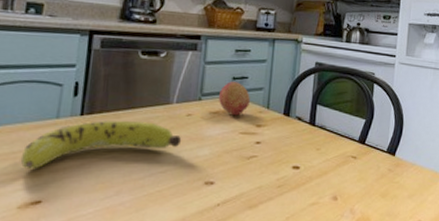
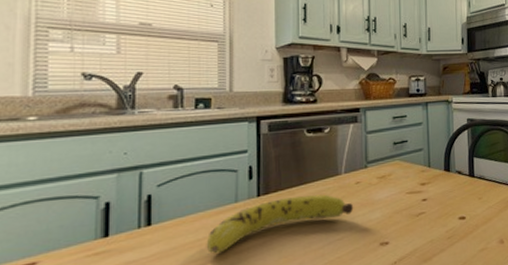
fruit: present [218,82,250,116] -> none [382,146,412,178]

